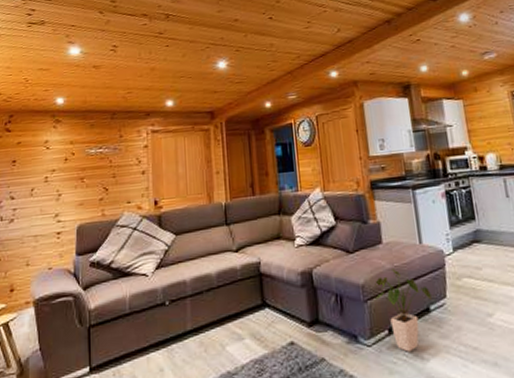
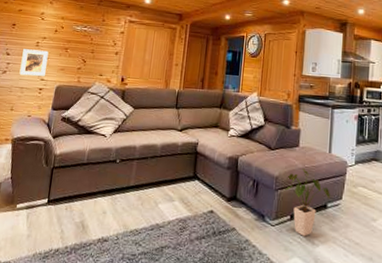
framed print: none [30,185,61,221] -> present [19,49,49,77]

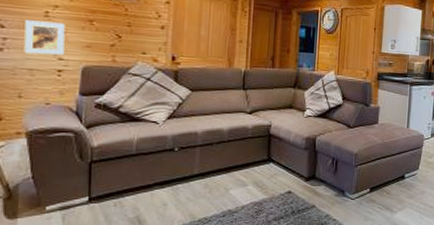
house plant: present [283,169,330,237] -> none [363,144,408,206]

